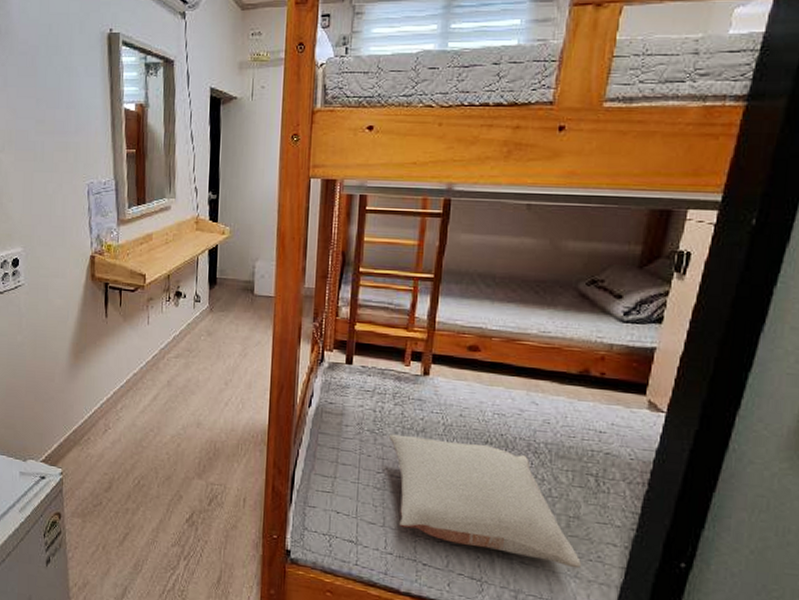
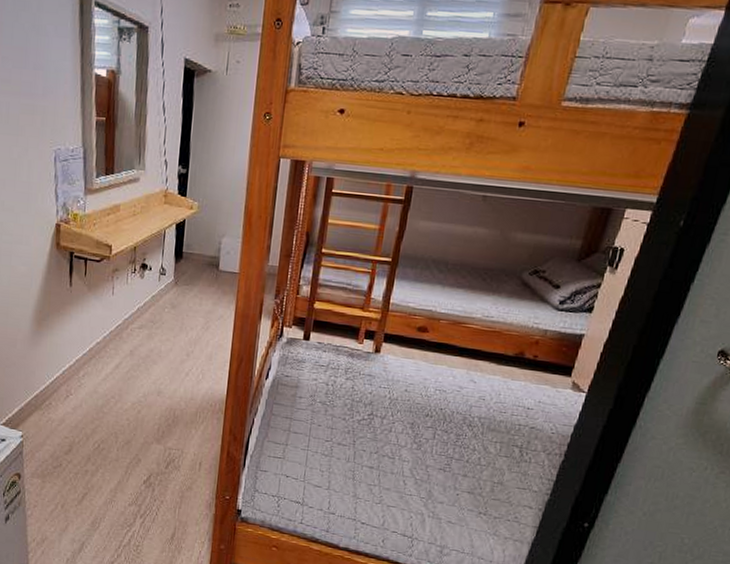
pillow: present [388,434,581,569] -> none [338,406,500,528]

